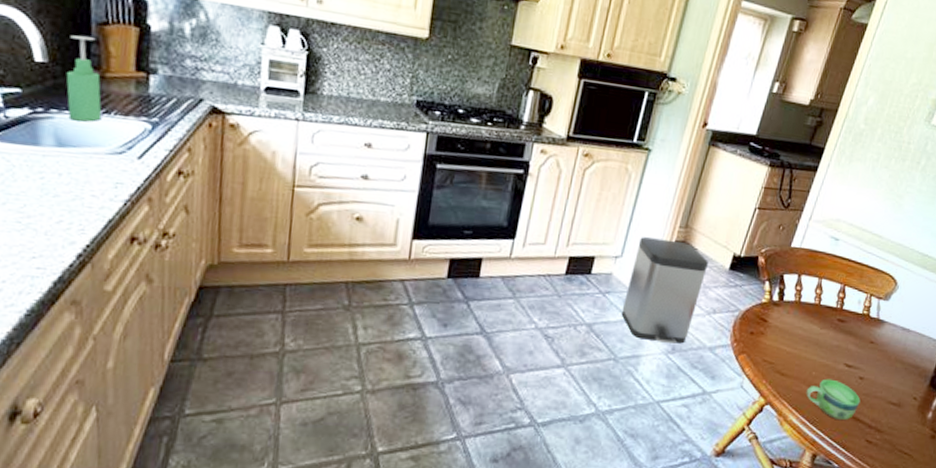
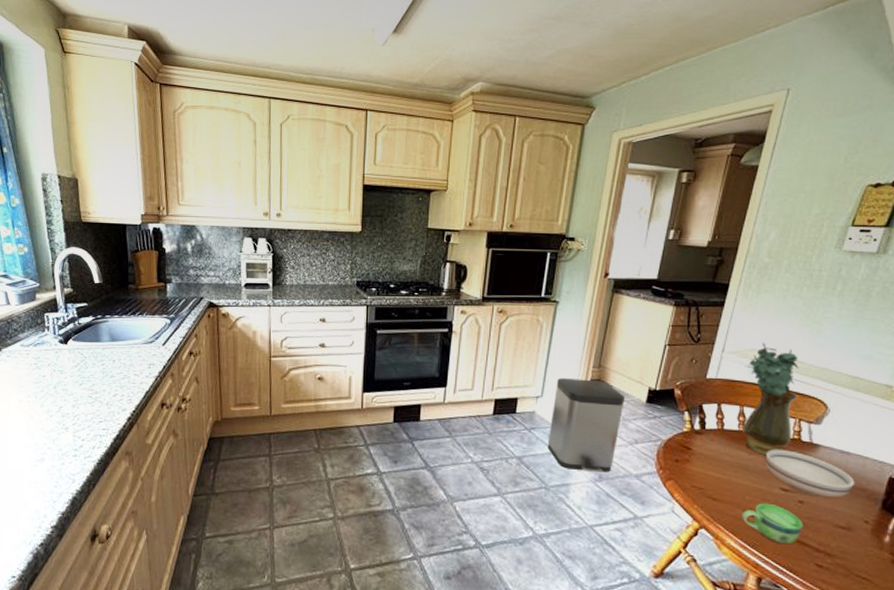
soap dispenser: present [66,35,102,122] -> none [114,261,138,322]
vase: none [818,212,877,329] -> present [743,342,799,455]
bowl: none [834,324,911,375] -> present [765,449,855,498]

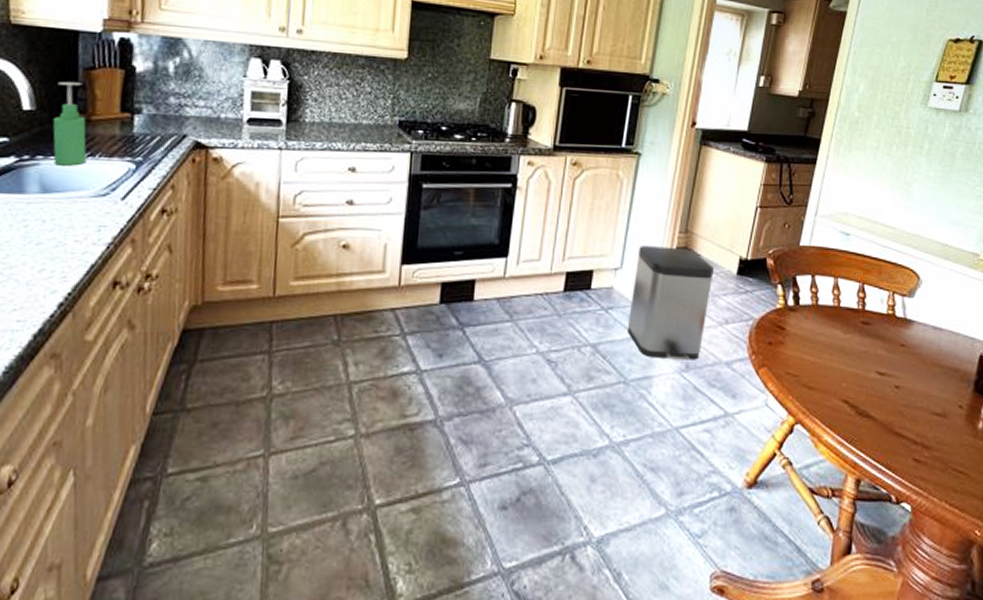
soap dispenser: none [114,261,138,322] -> present [52,81,87,166]
cup: present [742,503,803,545] -> none [838,390,900,438]
vase: present [743,342,799,455] -> none [837,205,891,333]
bowl: present [765,449,855,498] -> none [860,327,949,381]

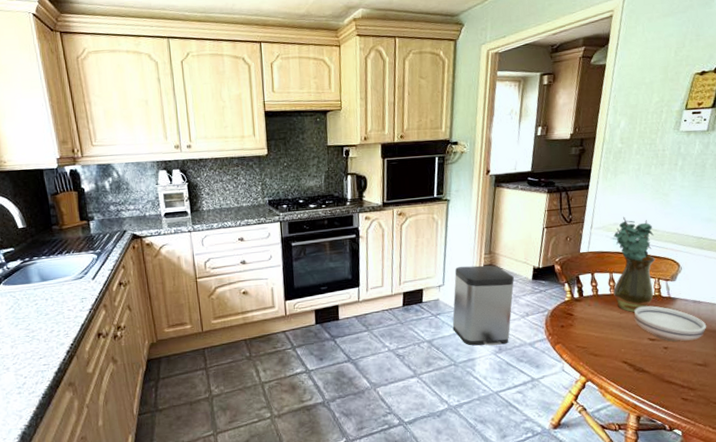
soap dispenser: present [52,81,87,166] -> none [36,204,65,262]
vase: none [837,205,891,333] -> present [613,216,655,312]
bowl: none [860,327,949,381] -> present [634,306,707,342]

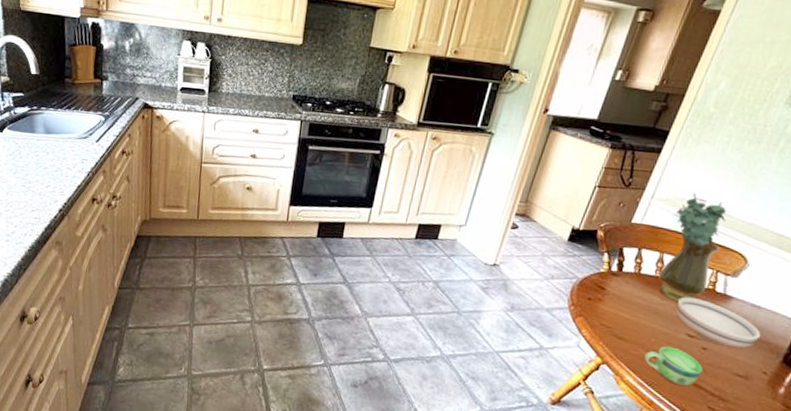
pedal bin: present [452,265,514,346] -> none [464,209,547,304]
cup: none [619,352,669,386] -> present [644,346,703,387]

